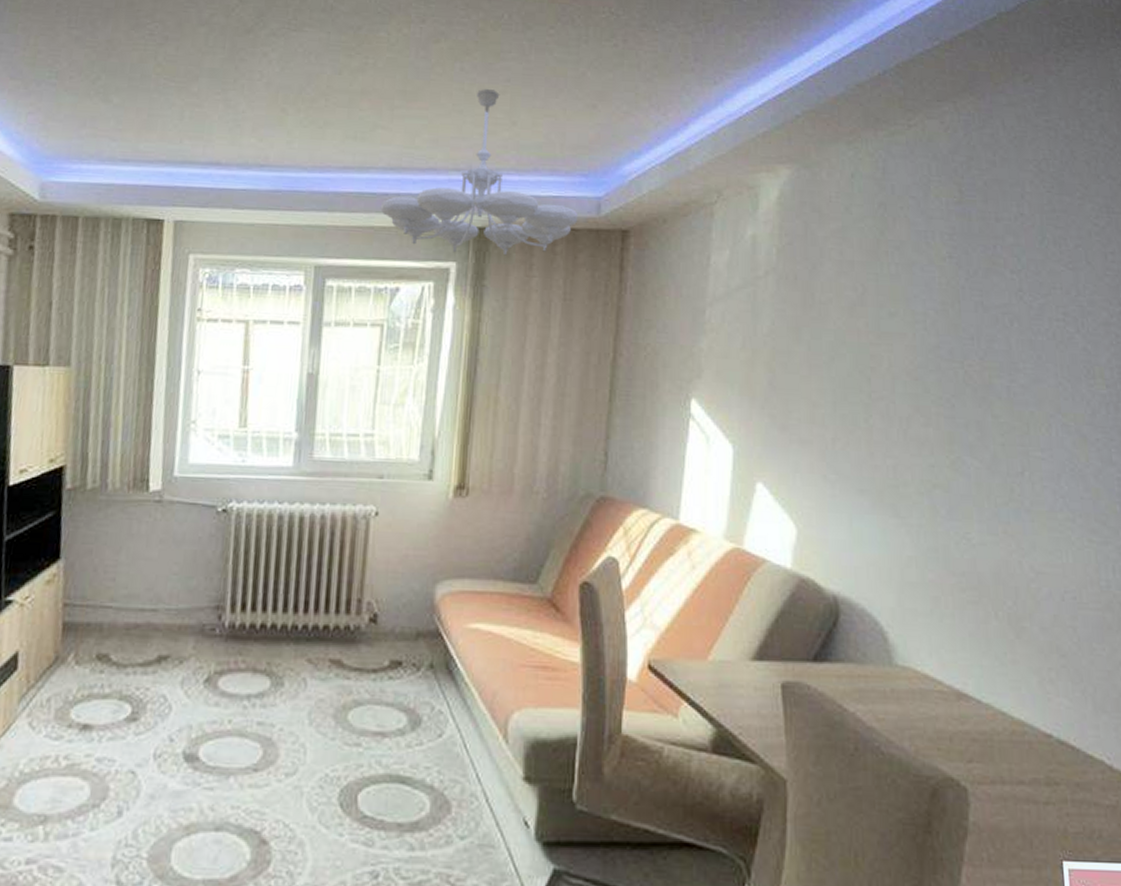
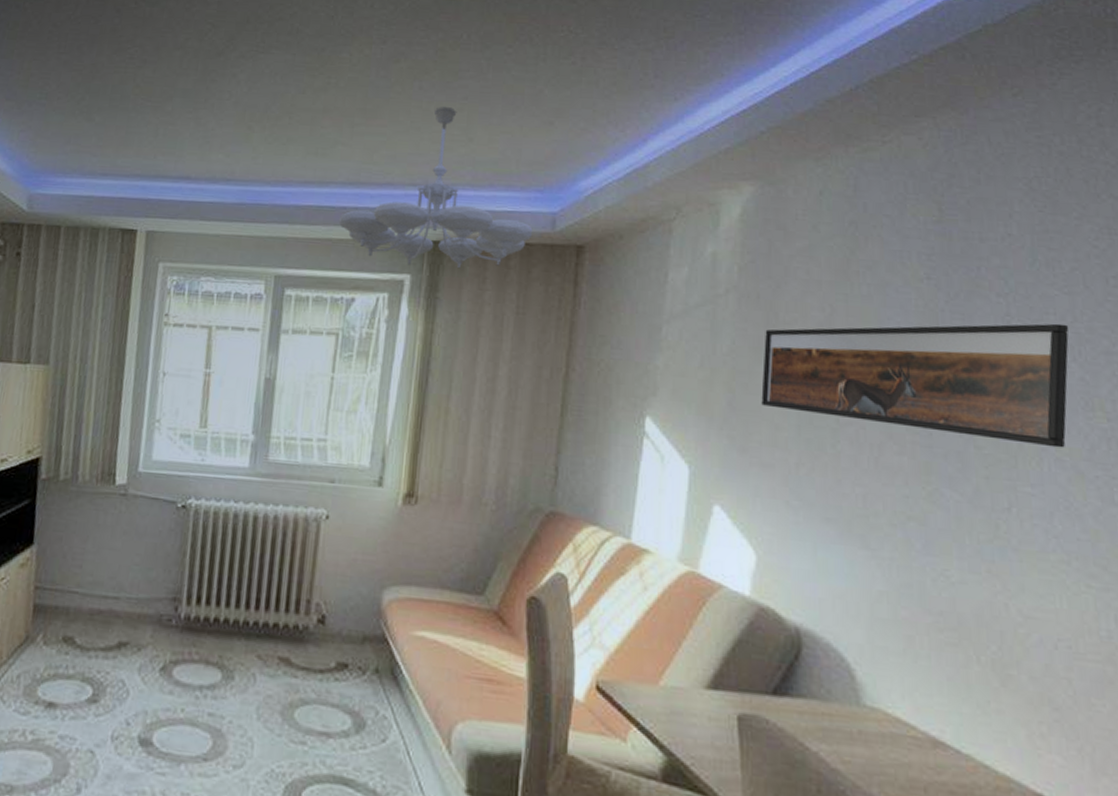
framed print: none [799,297,1074,414] -> present [761,323,1069,448]

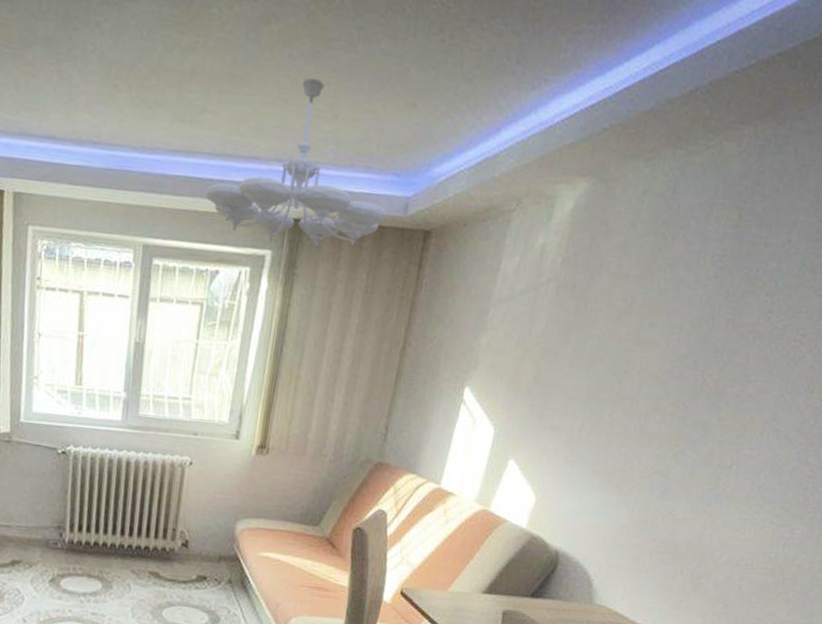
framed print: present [761,323,1069,448] -> none [560,315,814,421]

